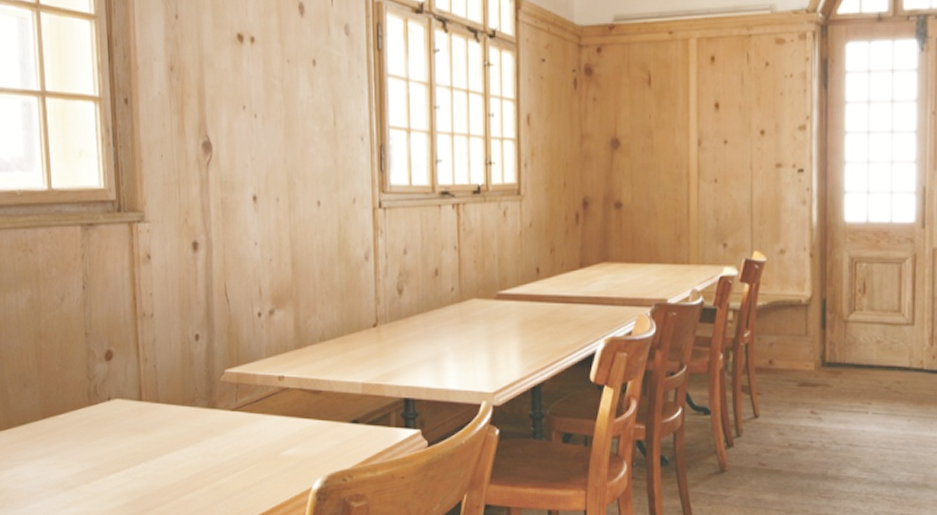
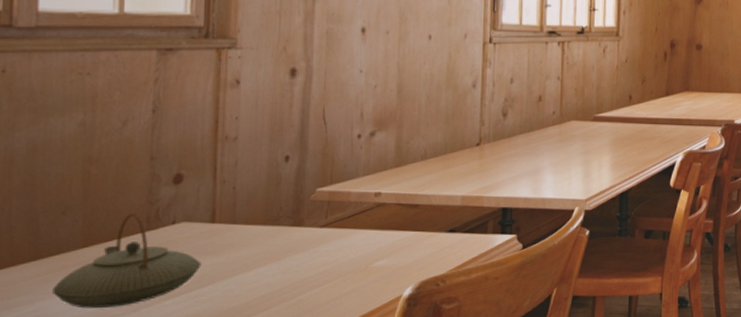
teapot: none [24,387,135,478] -> present [52,212,202,308]

